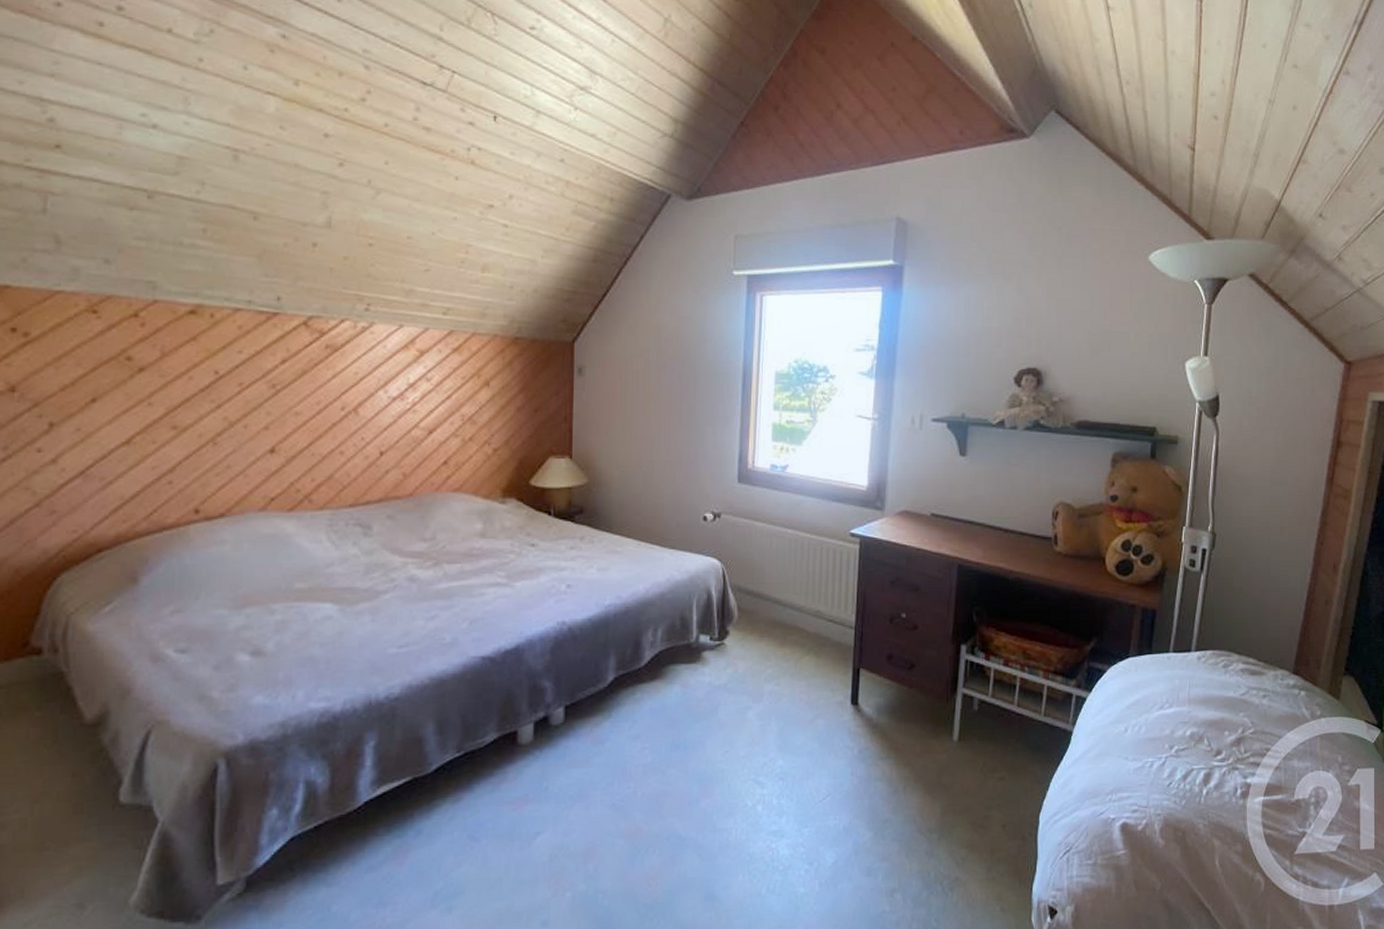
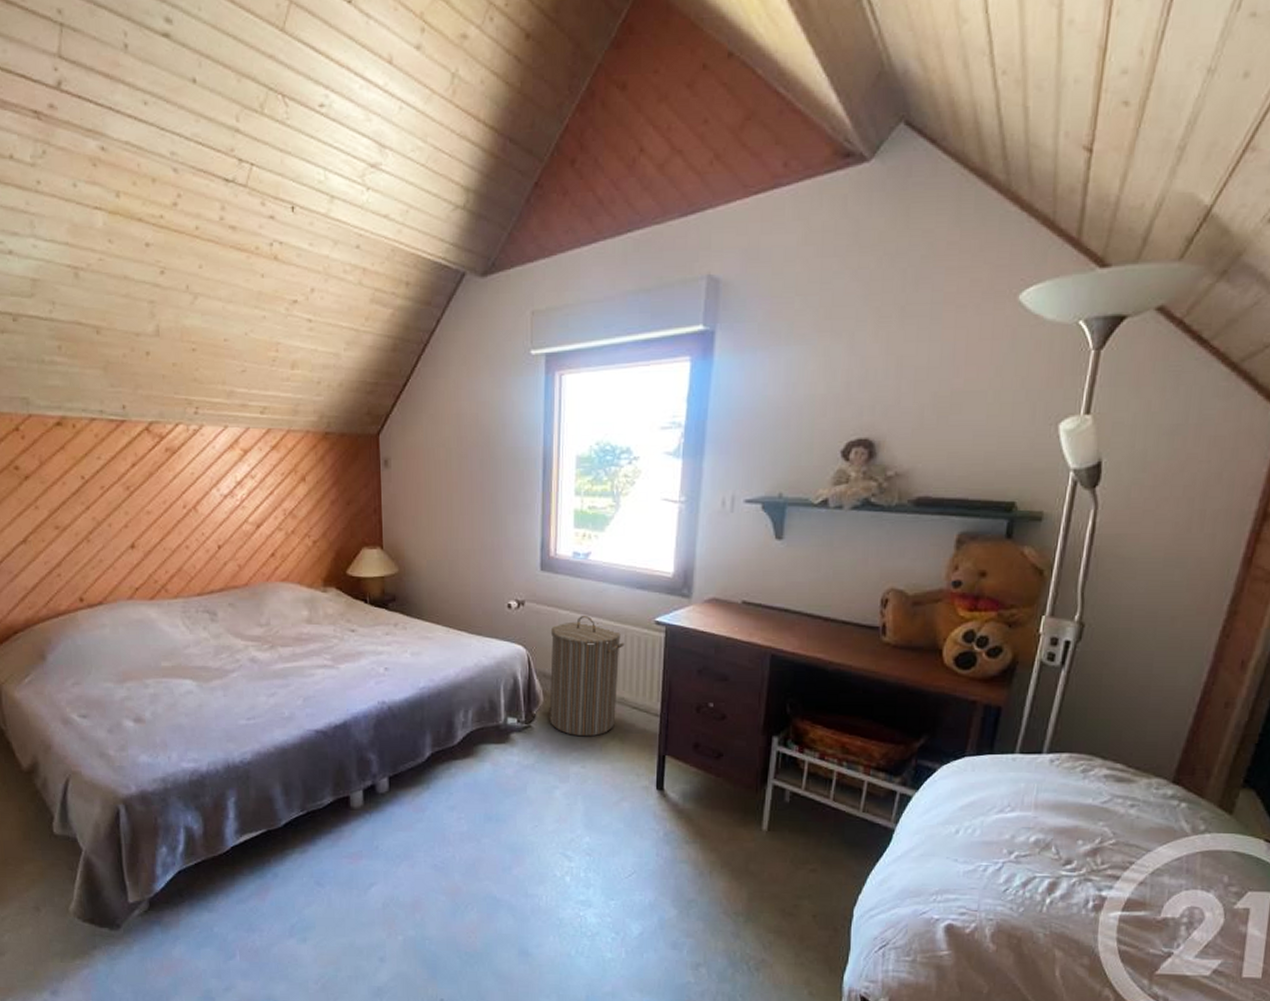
laundry hamper: none [743,527,820,653] -> present [549,615,625,737]

